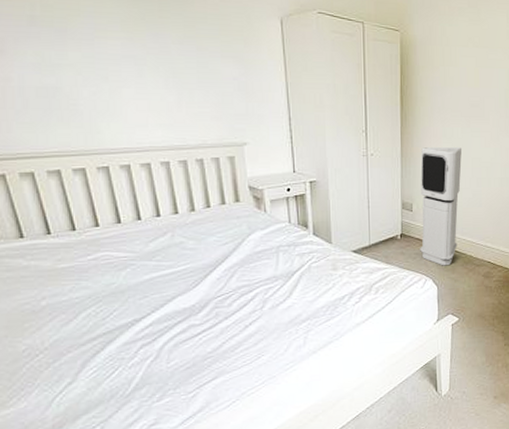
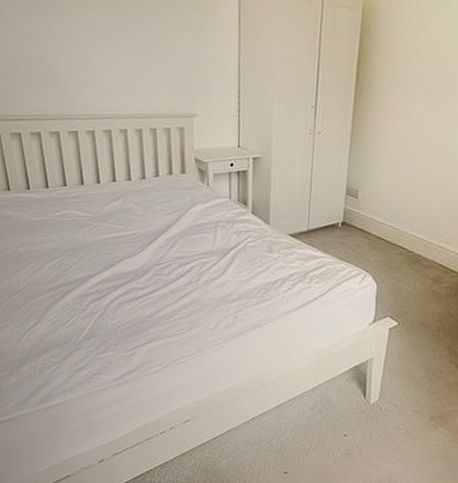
air purifier: present [420,147,462,266] -> none [361,128,421,263]

